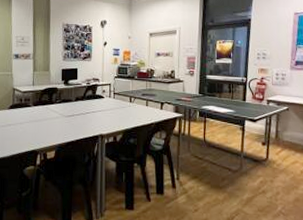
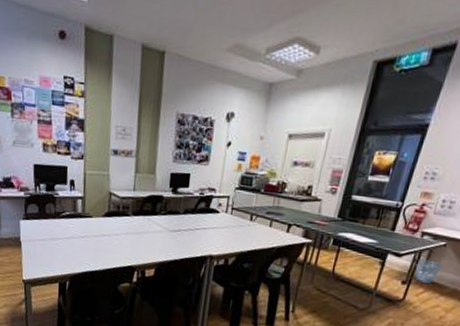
waste basket: none [269,122,291,144] -> present [415,259,443,284]

